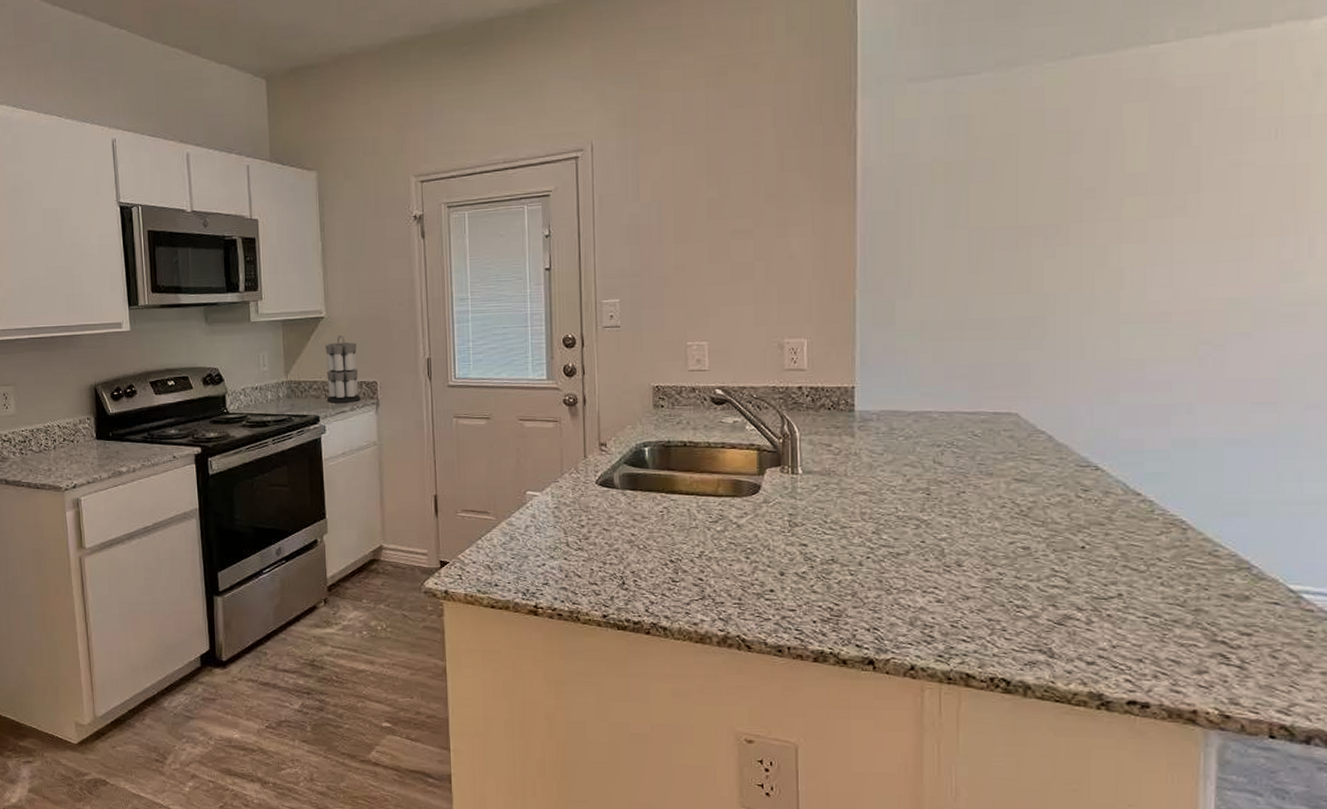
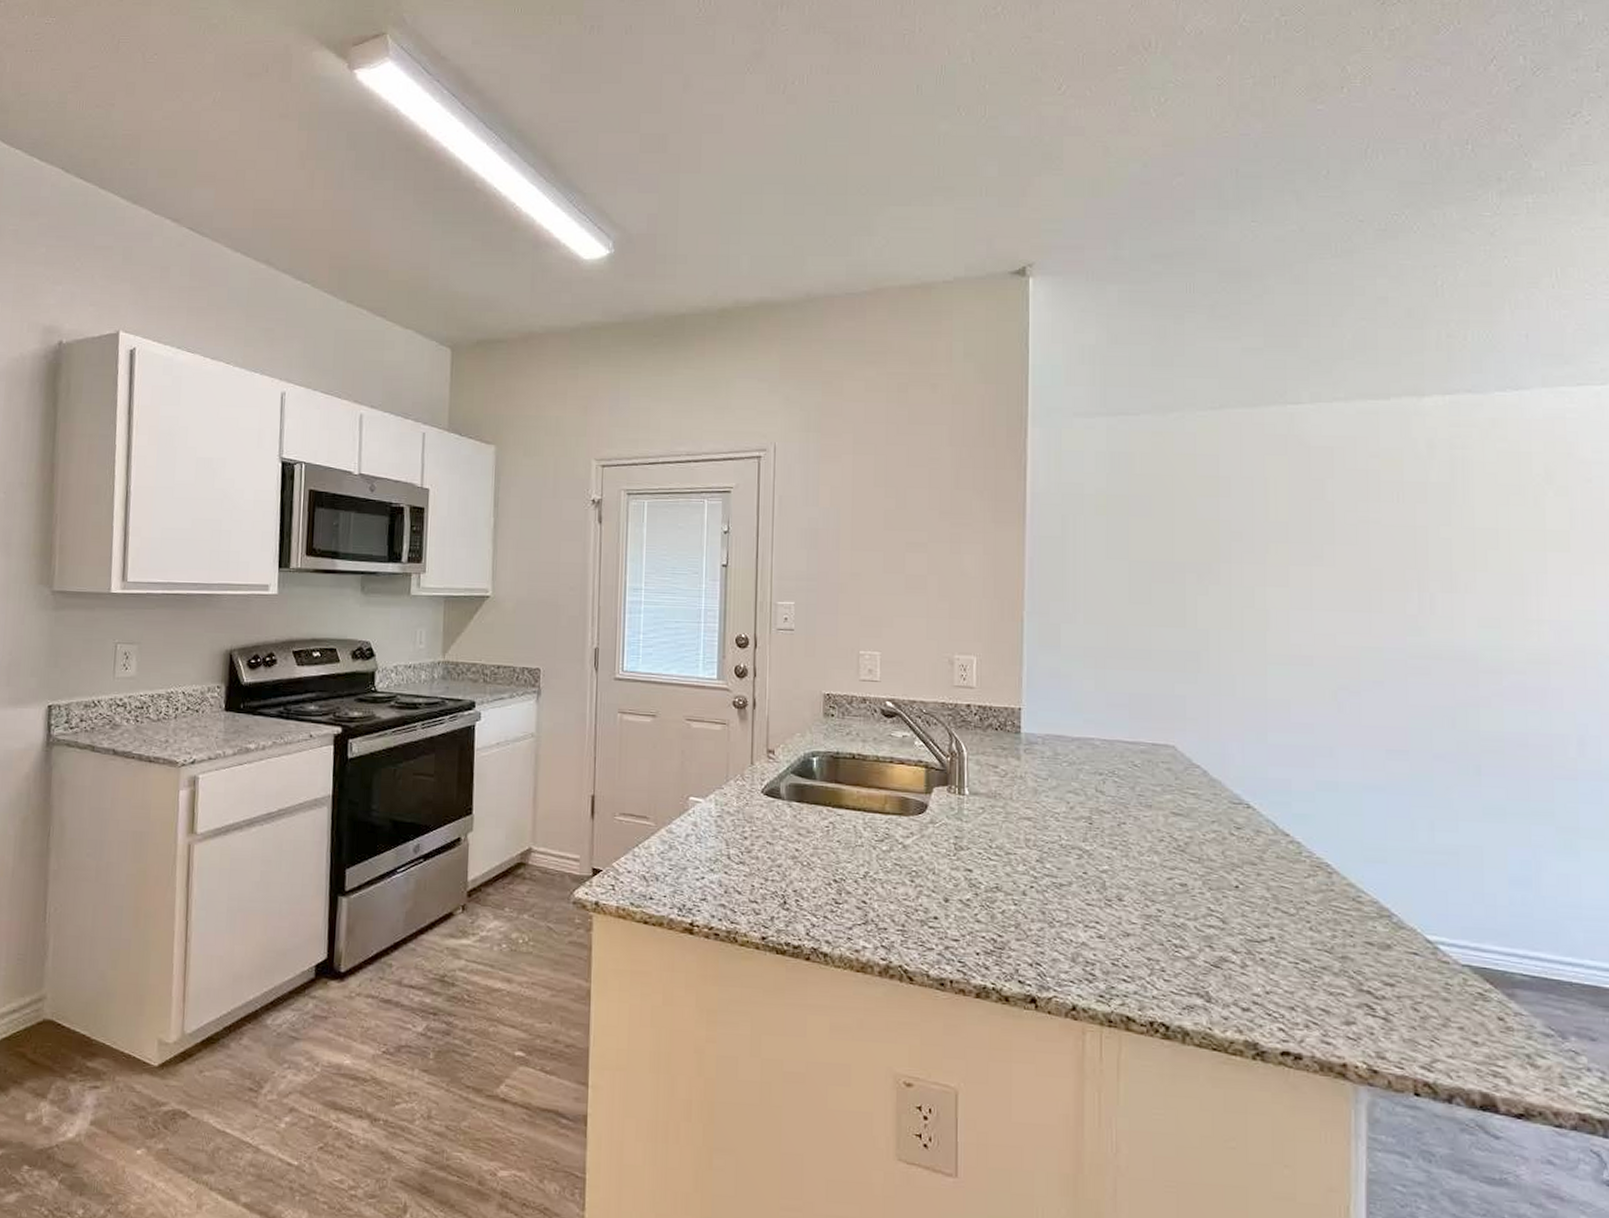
spice rack: present [325,335,361,403] -> none [485,617,522,689]

